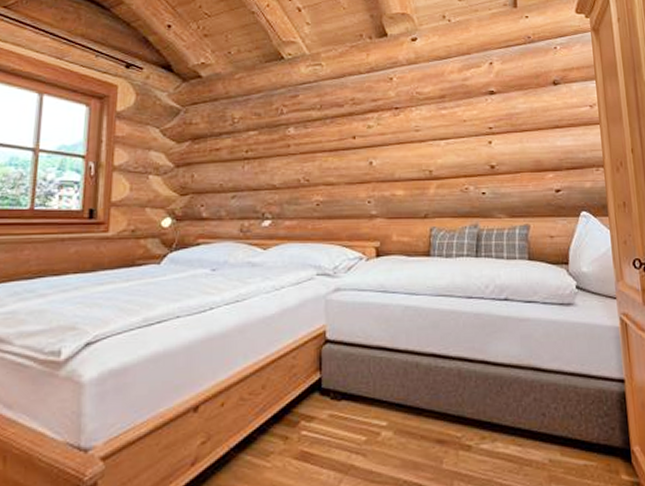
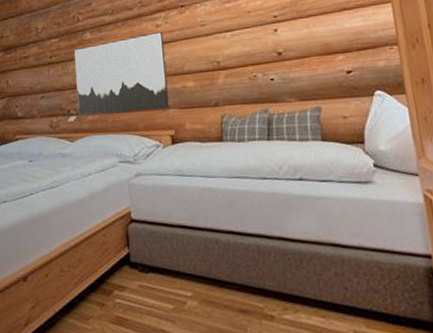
wall art: none [274,133,377,219] -> present [75,31,170,115]

